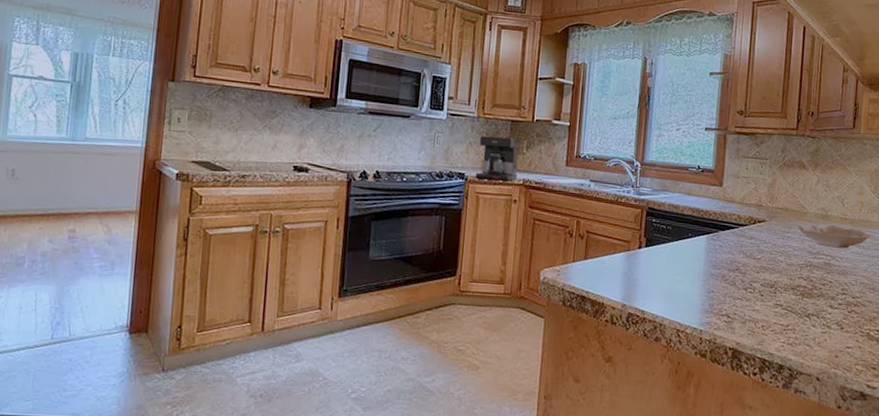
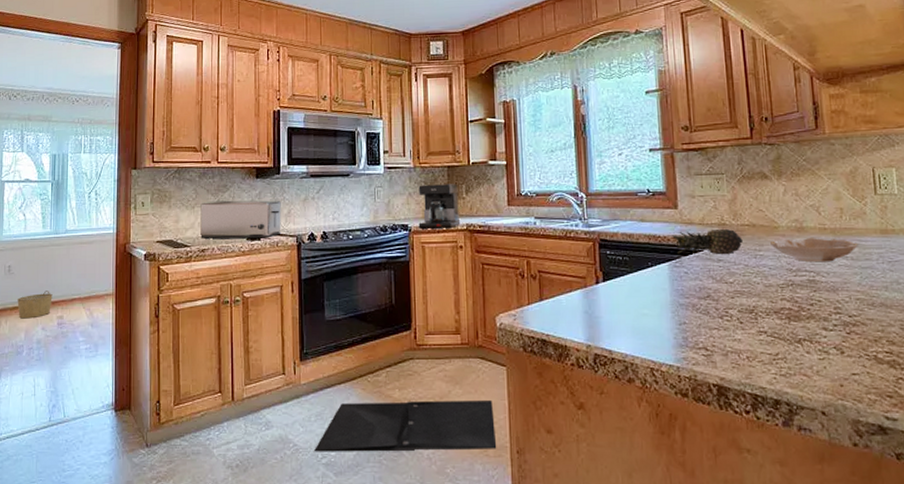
basket: none [20,201,64,229] -> present [17,291,53,319]
toaster: none [242,126,334,172] -> present [200,200,281,240]
door mat: none [344,342,527,394] -> present [315,399,497,452]
fruit: none [713,208,775,233] -> present [671,228,743,255]

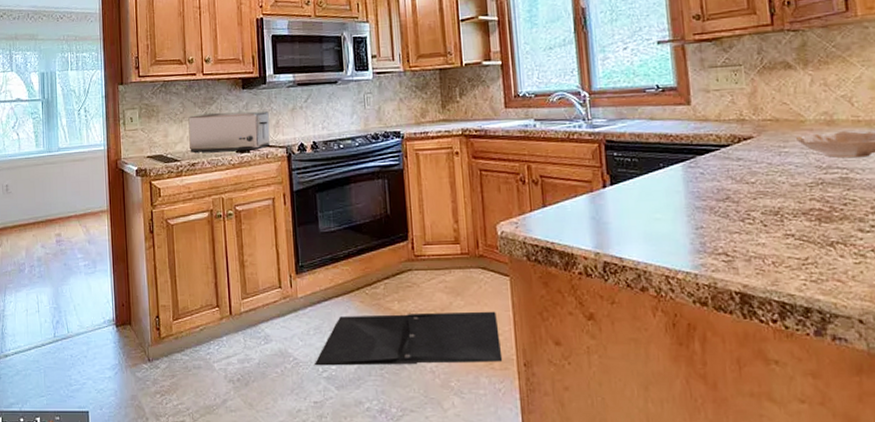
basket: present [17,291,53,319] -> none [16,209,50,237]
coffee maker: present [418,184,461,229] -> none [409,87,456,135]
fruit: present [671,228,743,255] -> none [684,124,765,153]

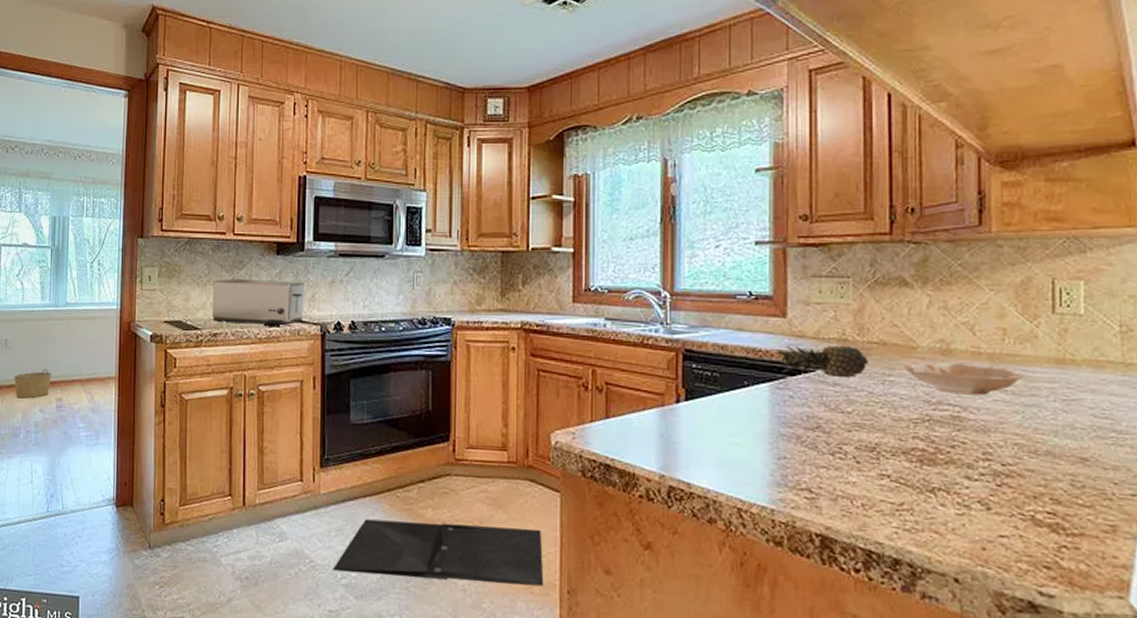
basket: none [16,209,50,237] -> present [14,369,51,399]
fruit: none [684,124,765,153] -> present [775,345,868,378]

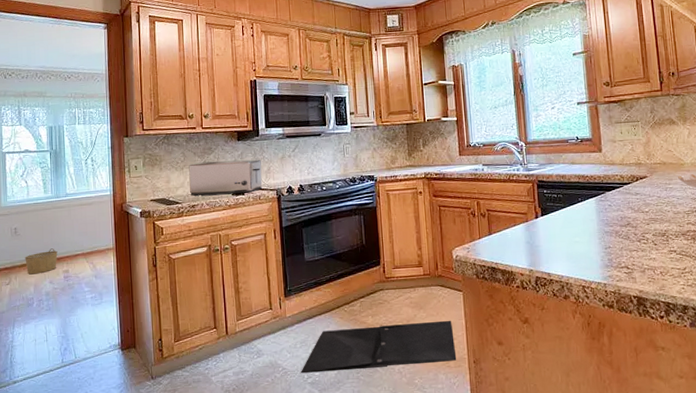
fruit: present [775,345,868,378] -> none [597,167,656,190]

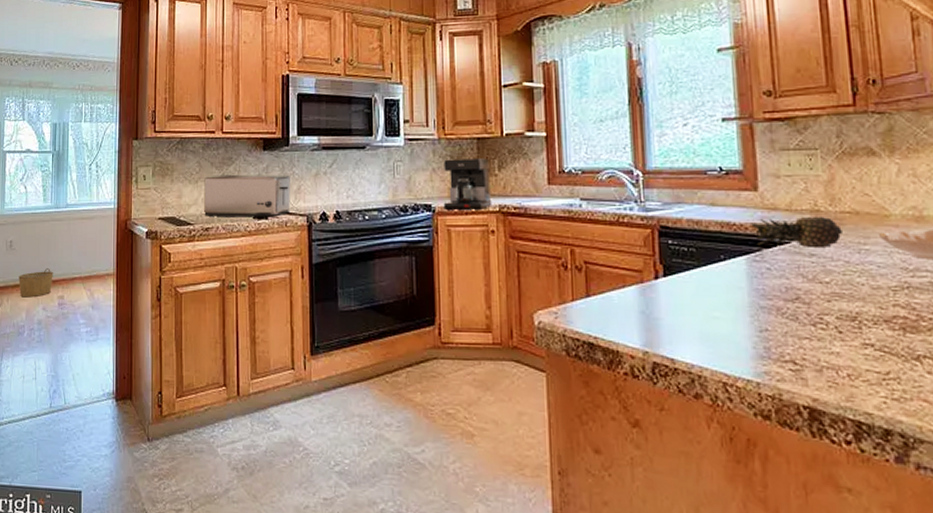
door mat: present [301,320,457,374] -> none [327,405,535,468]
coffee maker: none [382,138,419,179] -> present [443,158,492,210]
fruit: none [597,167,656,190] -> present [749,216,843,249]

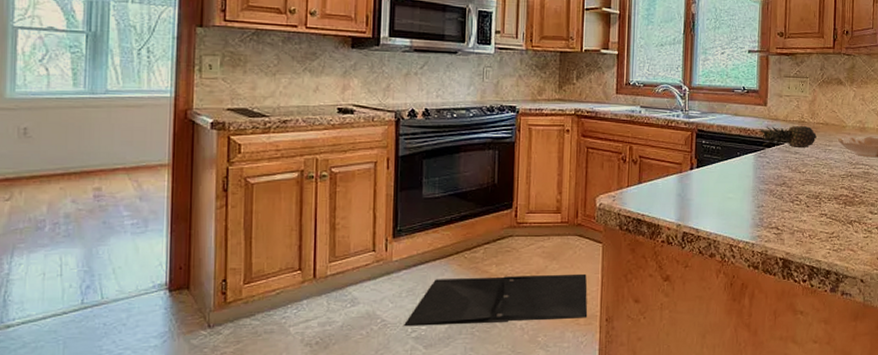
basket: present [18,268,53,298] -> none [36,158,87,190]
toaster: present [204,174,290,219] -> none [282,69,379,113]
door mat: none [327,405,535,468] -> present [404,273,588,327]
coffee maker: present [443,158,492,210] -> none [526,68,569,112]

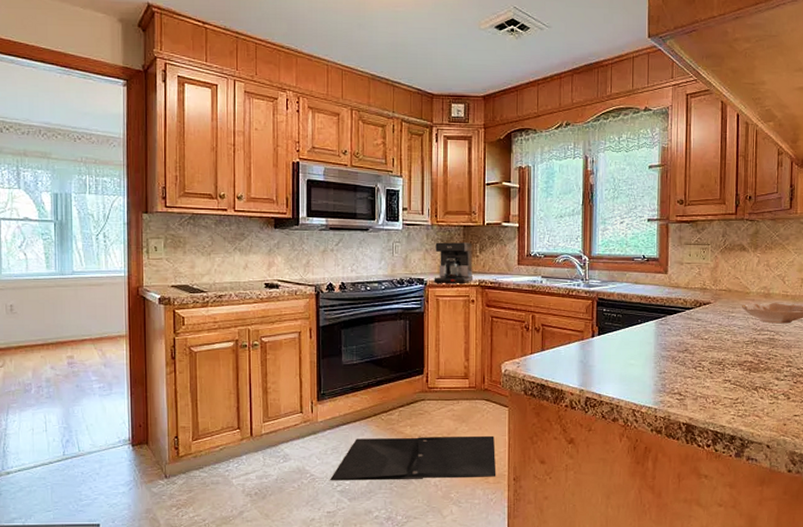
coffee maker: none [526,68,569,112] -> present [434,242,474,283]
fruit: present [759,125,817,148] -> none [660,292,719,315]

